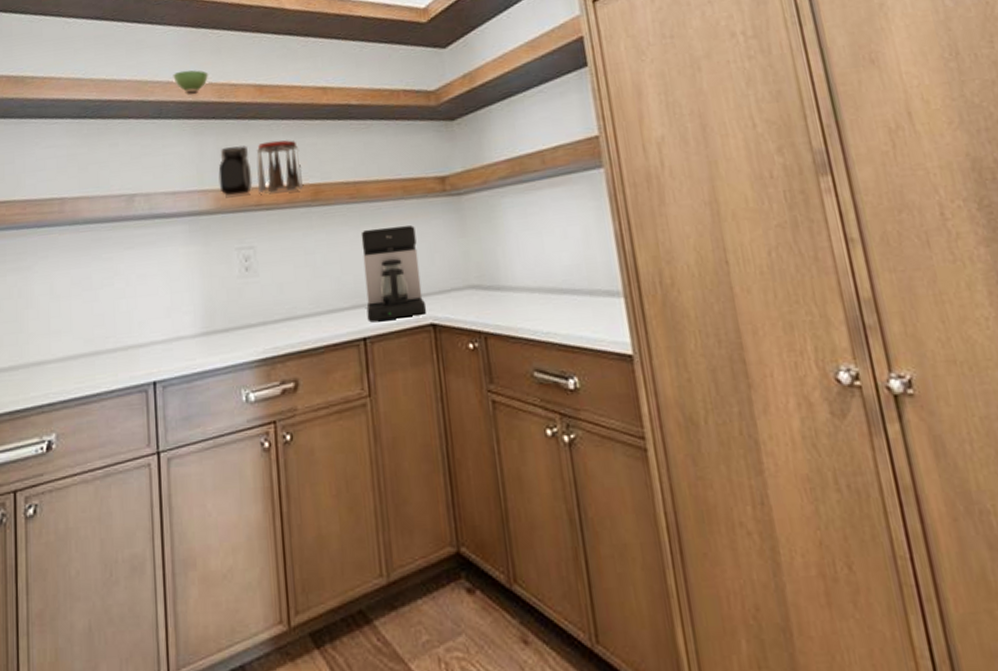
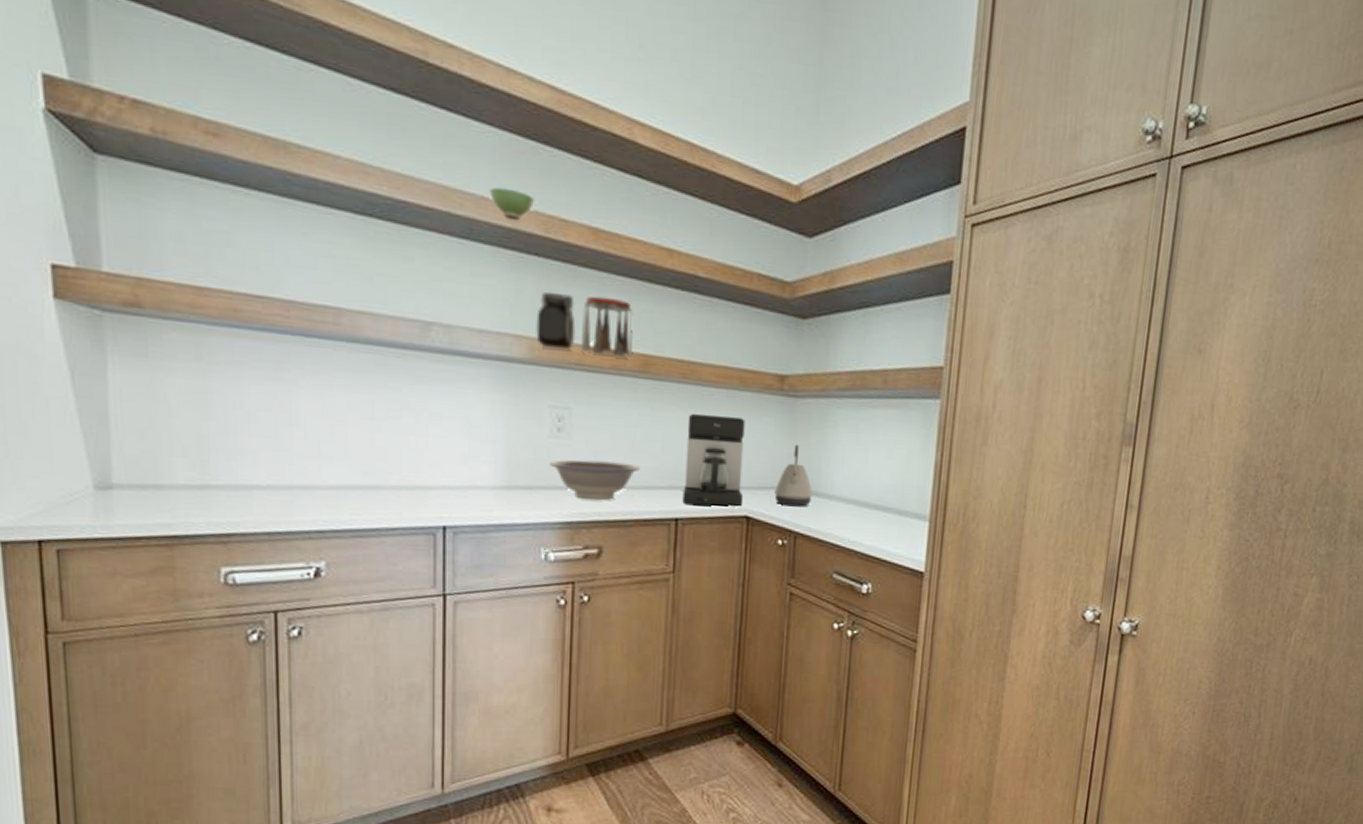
bowl: none [241,290,324,333] -> present [549,459,640,500]
kettle: none [455,240,496,307] -> present [774,444,813,507]

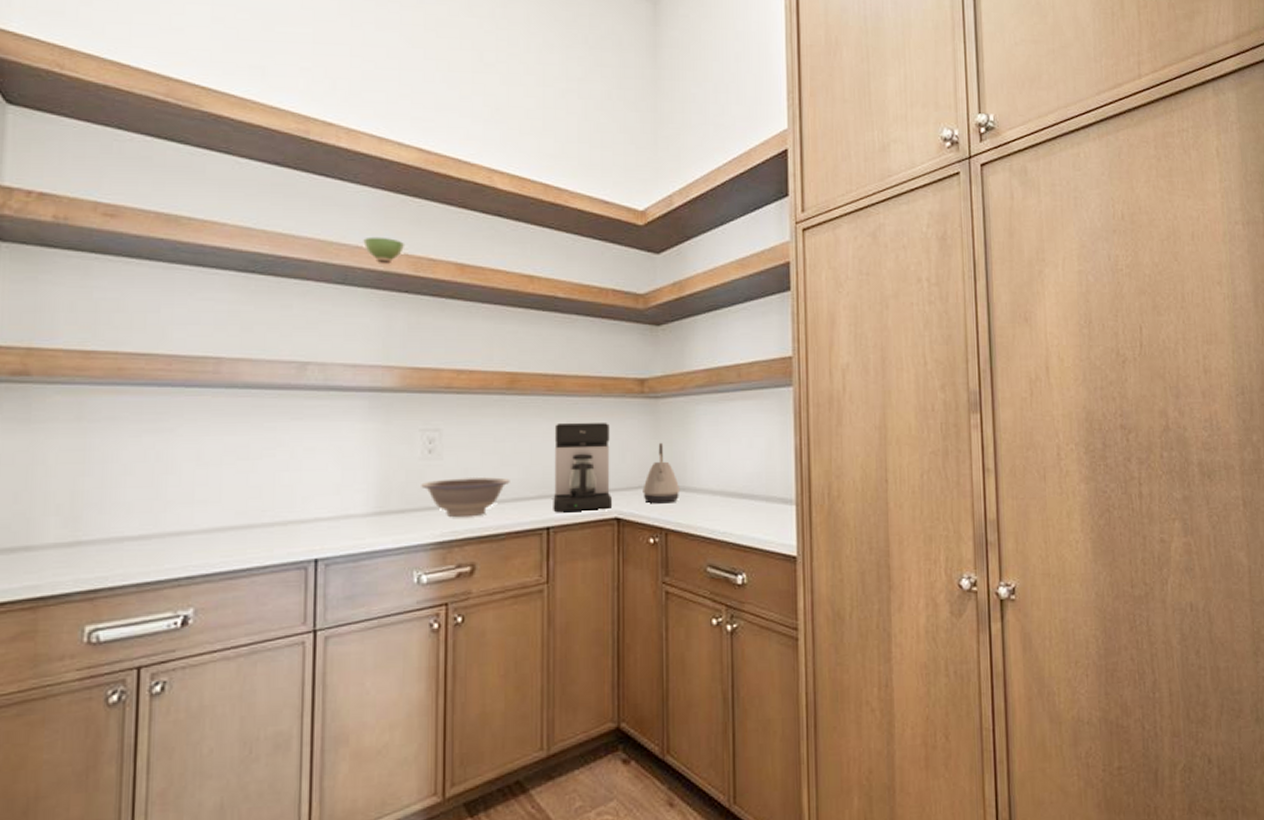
jar: present [536,292,576,350] -> none [407,325,445,375]
jar: present [580,296,633,357] -> none [449,323,498,378]

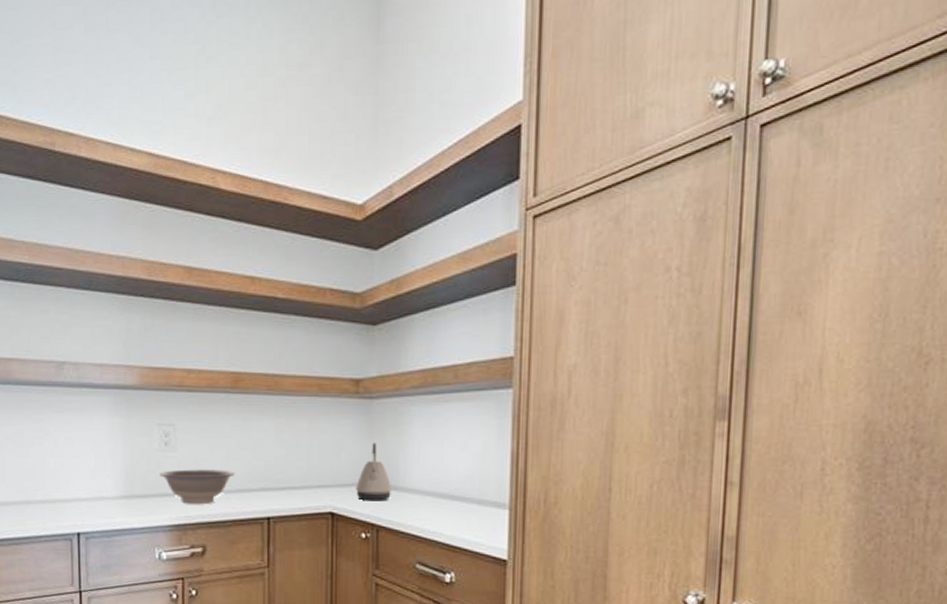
bowl: present [363,236,405,264] -> none [104,243,140,270]
coffee maker: present [553,422,612,513] -> none [273,420,326,505]

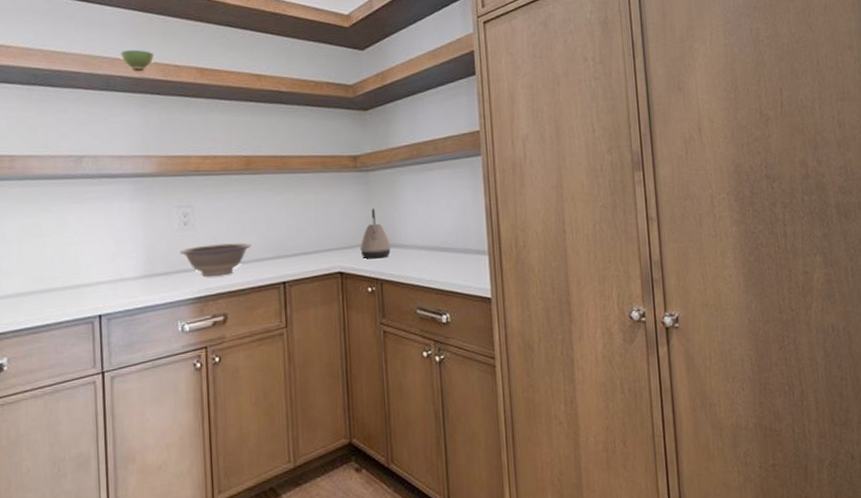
bowl: none [104,243,140,270] -> present [120,49,155,72]

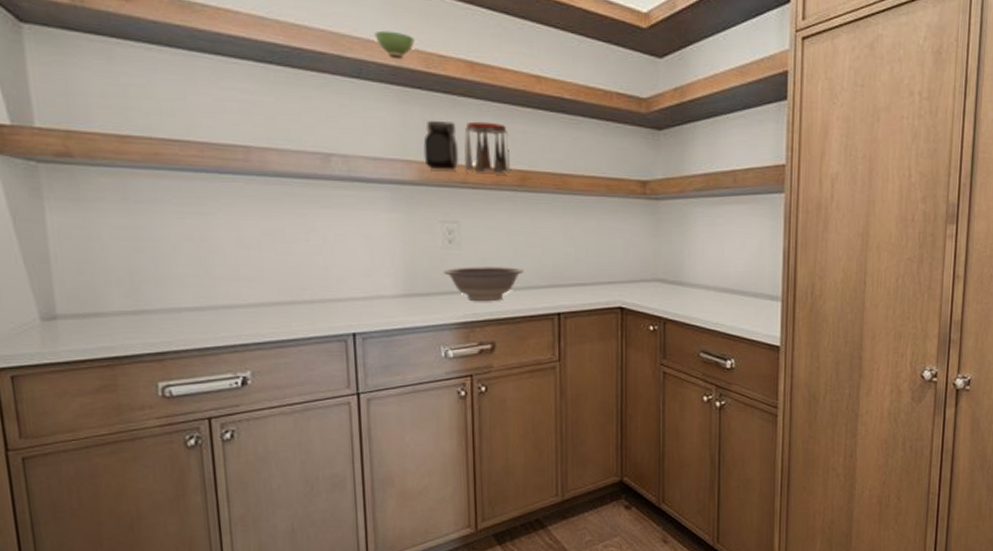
jar: none [161,120,193,162] -> present [423,121,459,171]
jar: none [196,117,237,162] -> present [463,121,510,174]
kettle: present [360,208,392,259] -> none [644,241,678,296]

